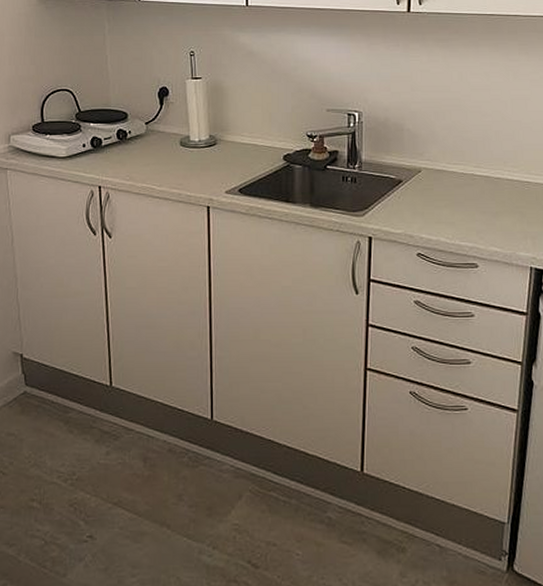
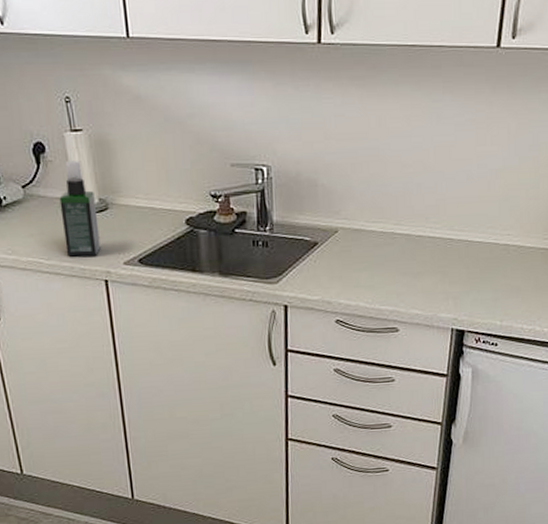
spray bottle: none [175,103,207,184] -> present [59,161,101,257]

